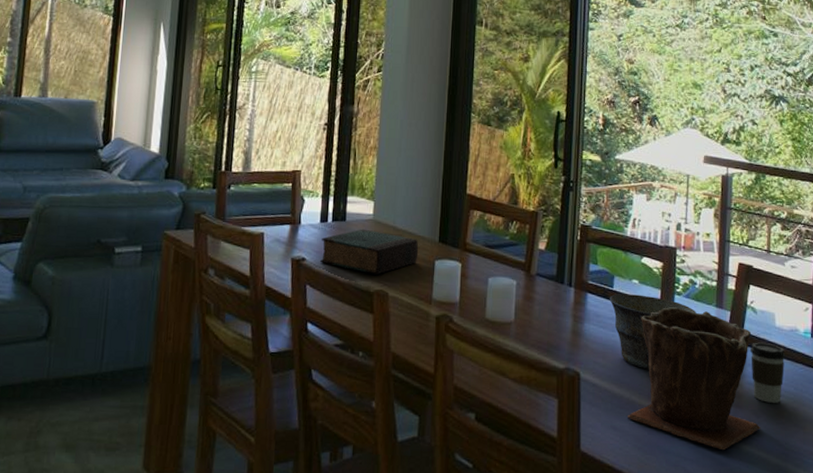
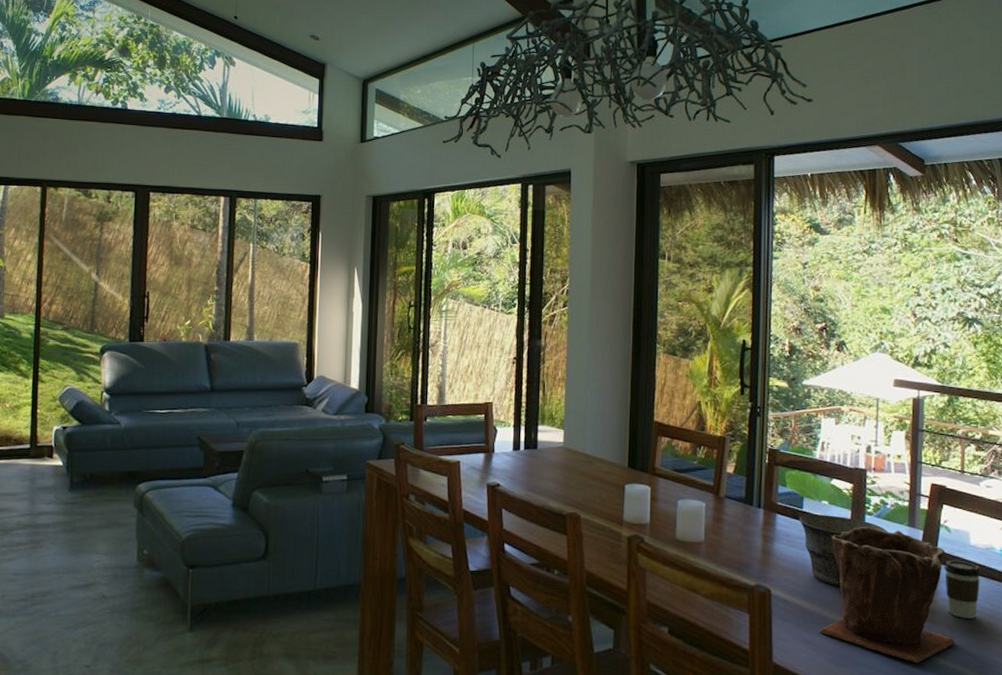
book: present [320,229,419,275] -> none [514,456,609,499]

